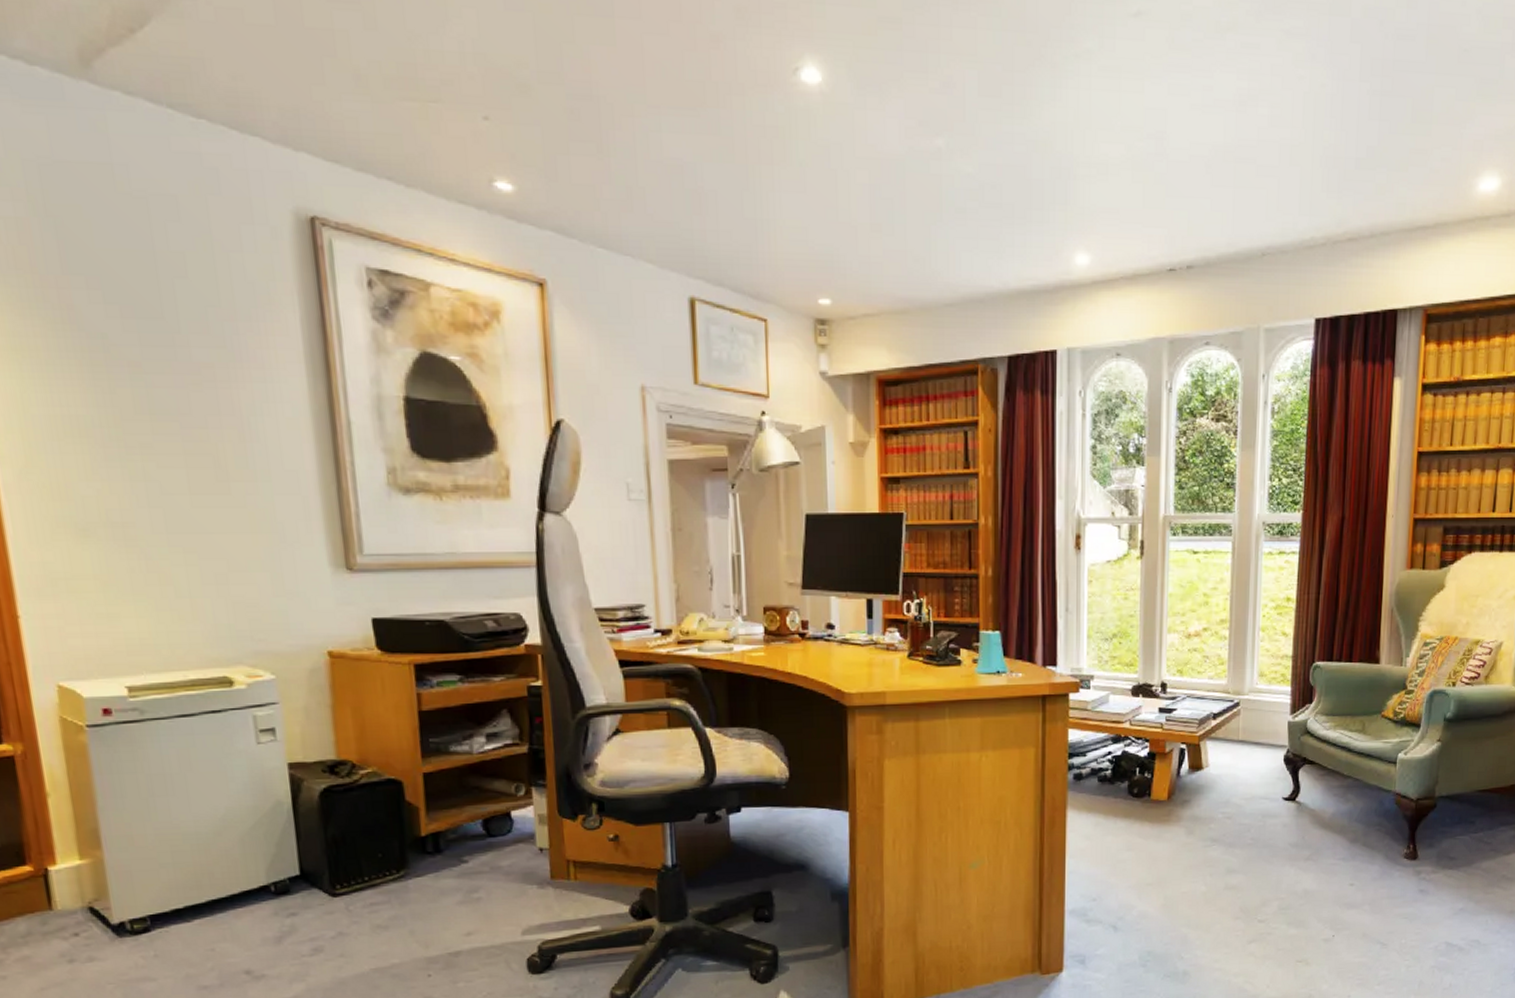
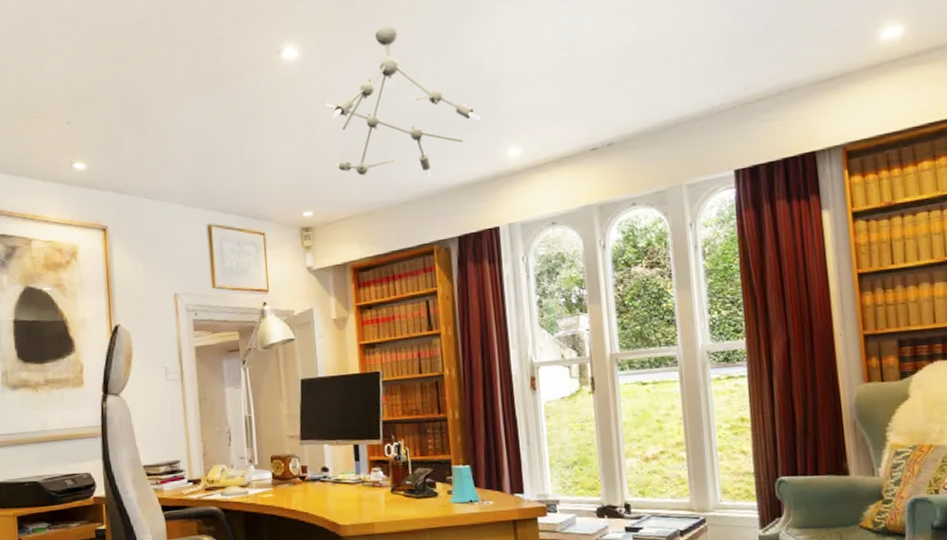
ceiling light fixture: none [854,62,1047,276] -> present [325,26,481,178]

